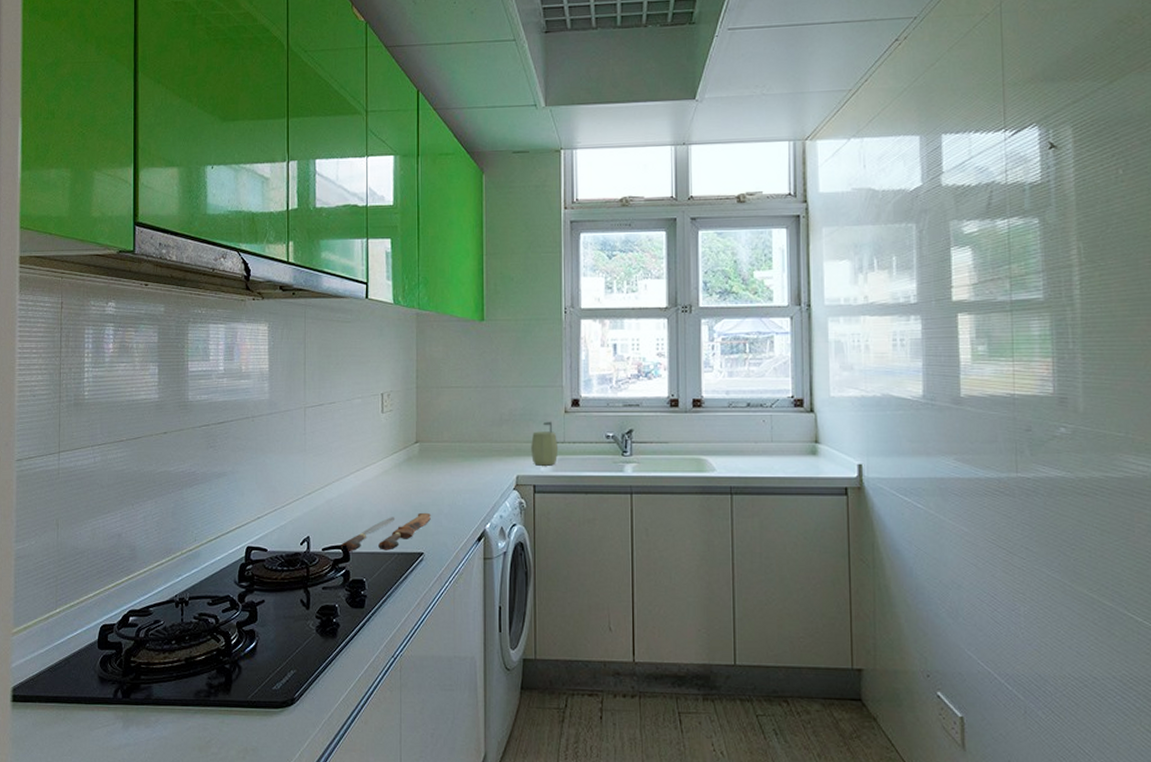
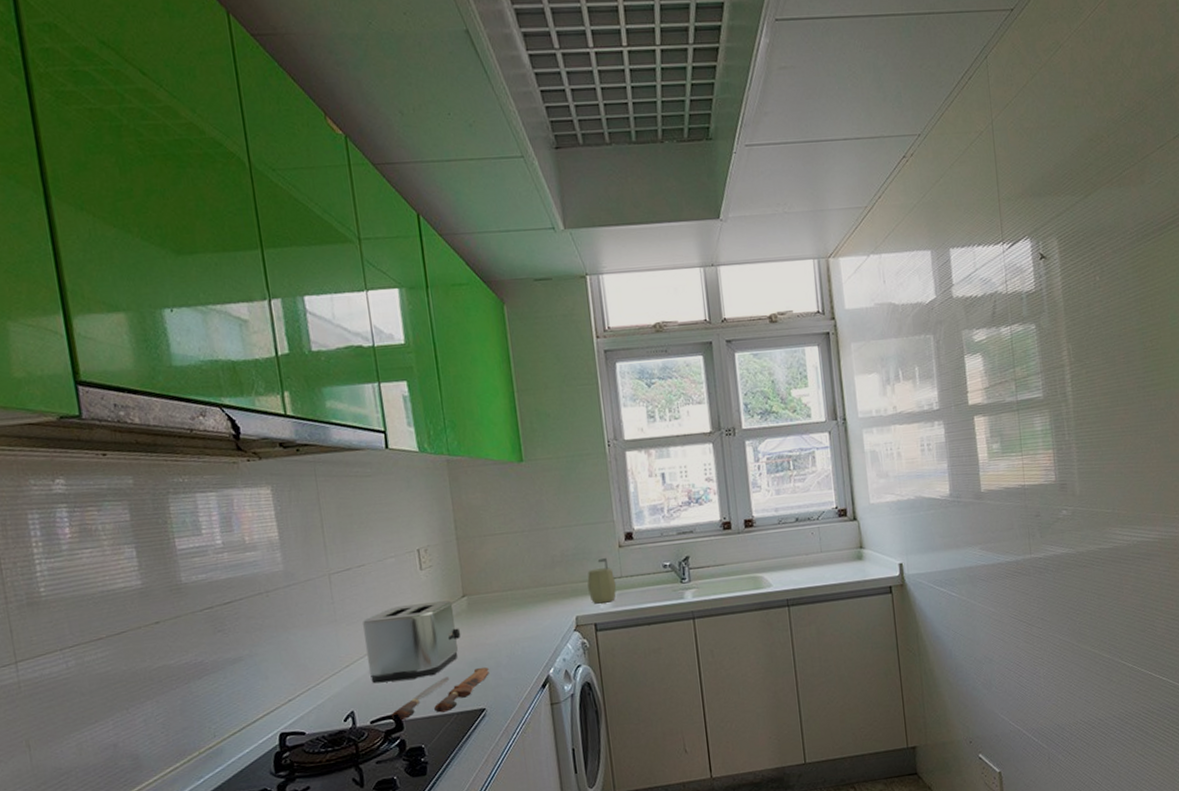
toaster: none [326,443,410,514] -> present [362,600,461,684]

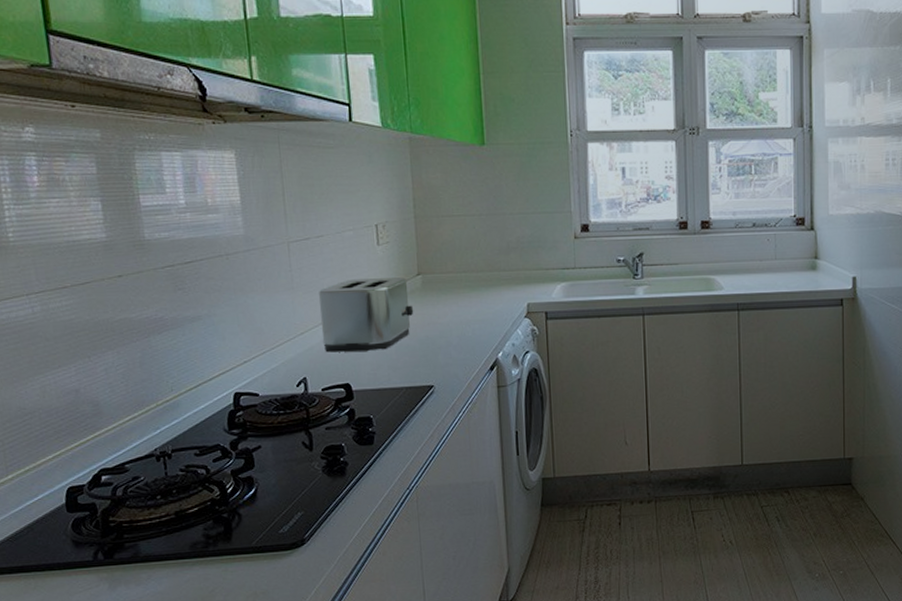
knife: present [391,666,489,721] -> none [342,345,439,391]
soap dispenser: present [587,557,616,604] -> none [541,247,570,293]

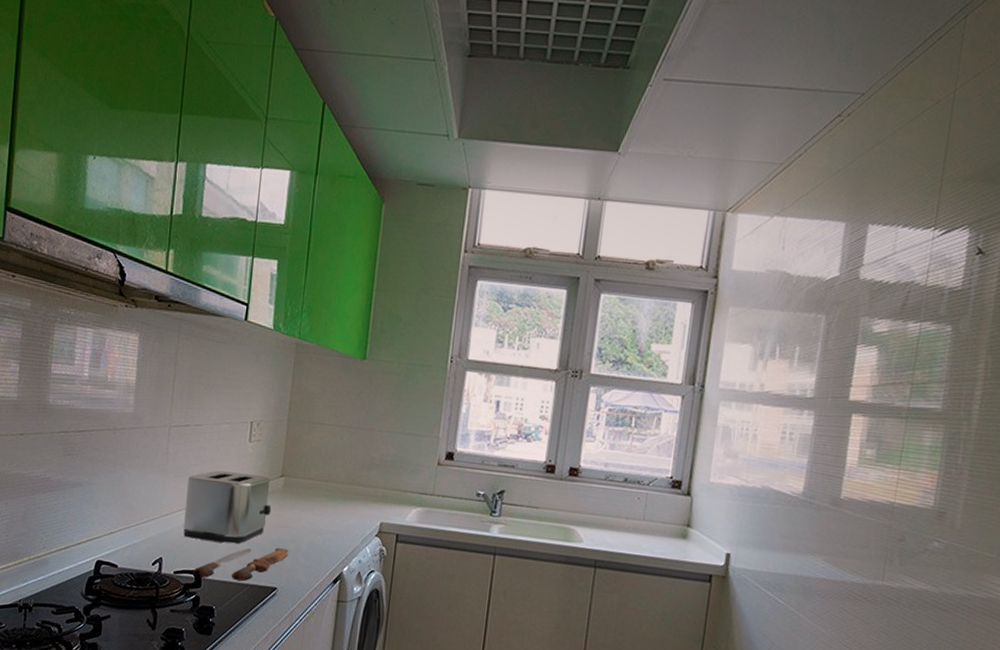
knife: none [342,345,439,391] -> present [192,547,289,582]

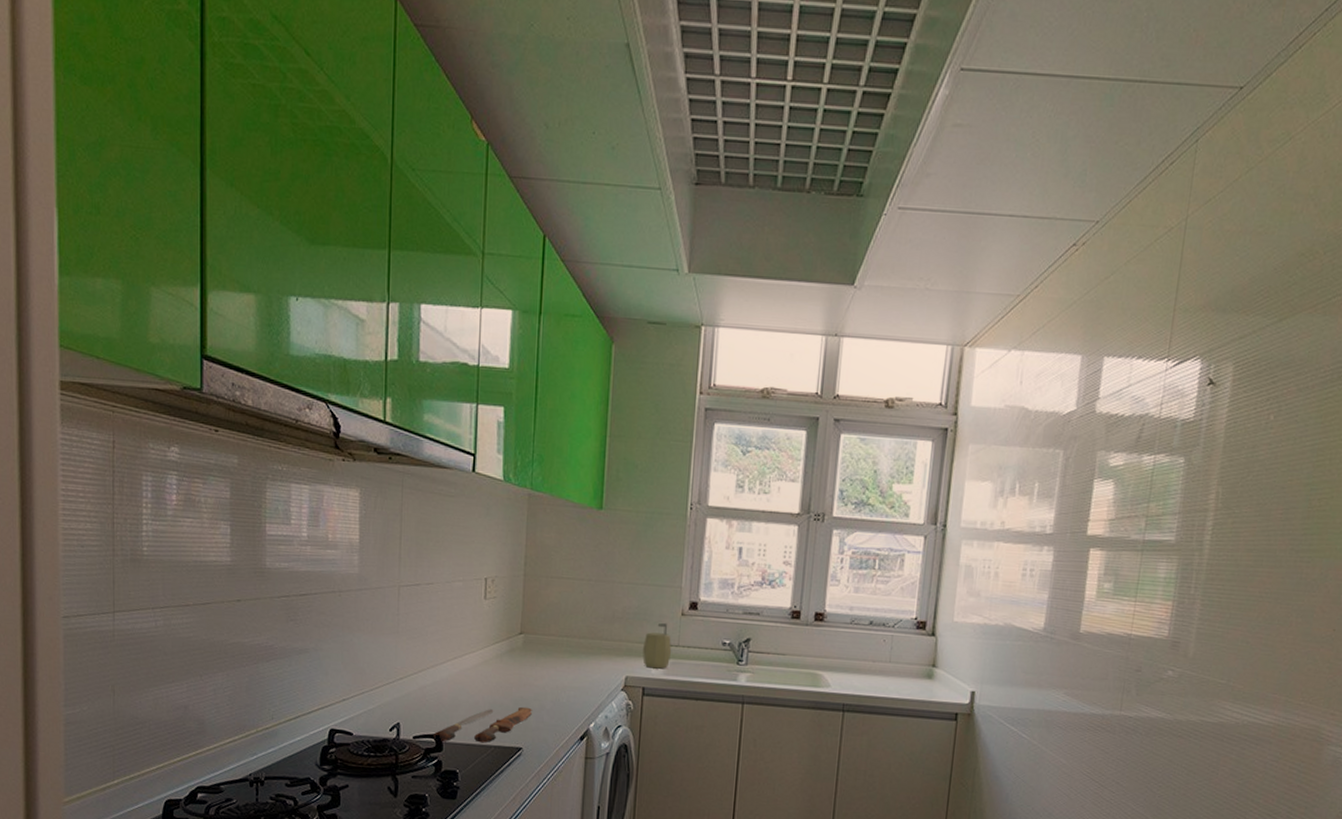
toaster: present [183,470,272,545] -> none [420,630,512,706]
soap dispenser: none [398,471,427,517] -> present [642,622,672,669]

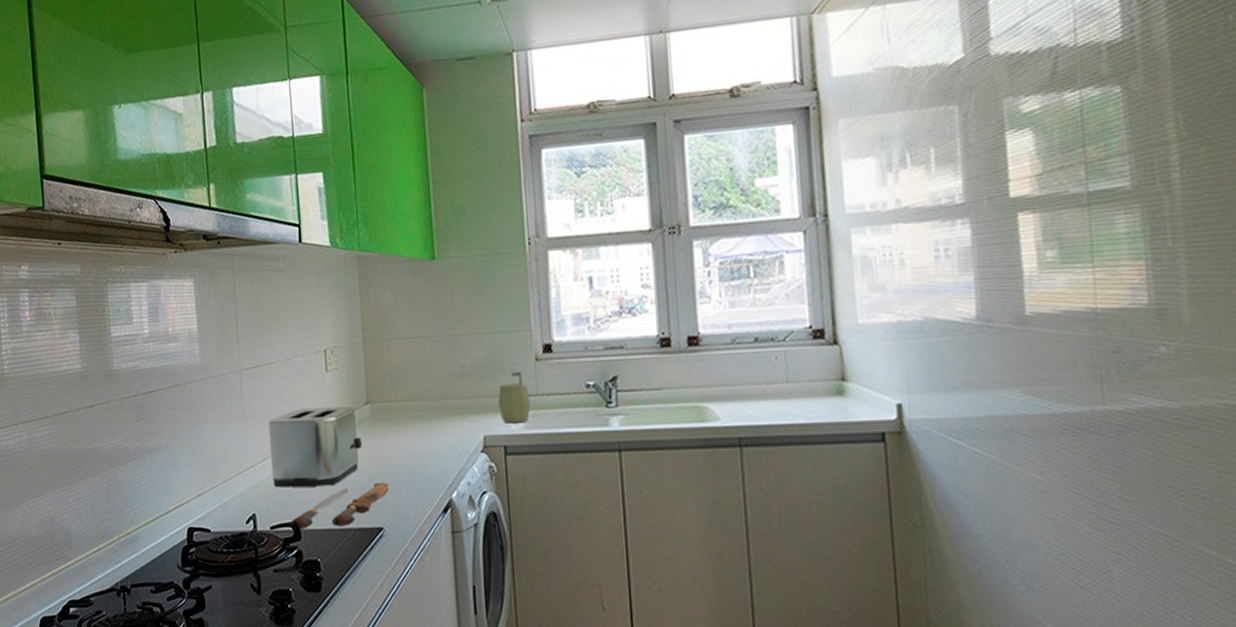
toaster: none [420,630,512,706] -> present [267,406,363,488]

